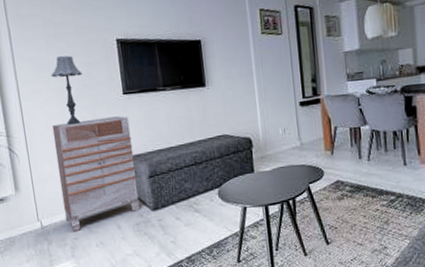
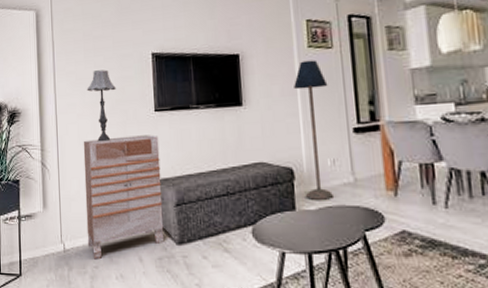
floor lamp: none [250,44,284,163] -> present [294,60,333,200]

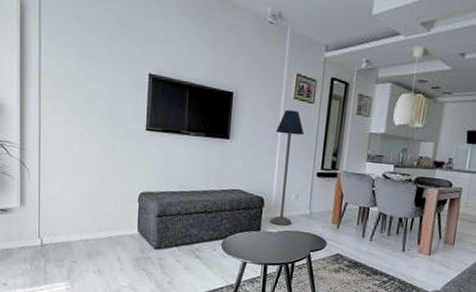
dresser: present [83,135,165,260] -> none [66,146,147,255]
table lamp: present [86,69,116,142] -> none [76,79,108,151]

